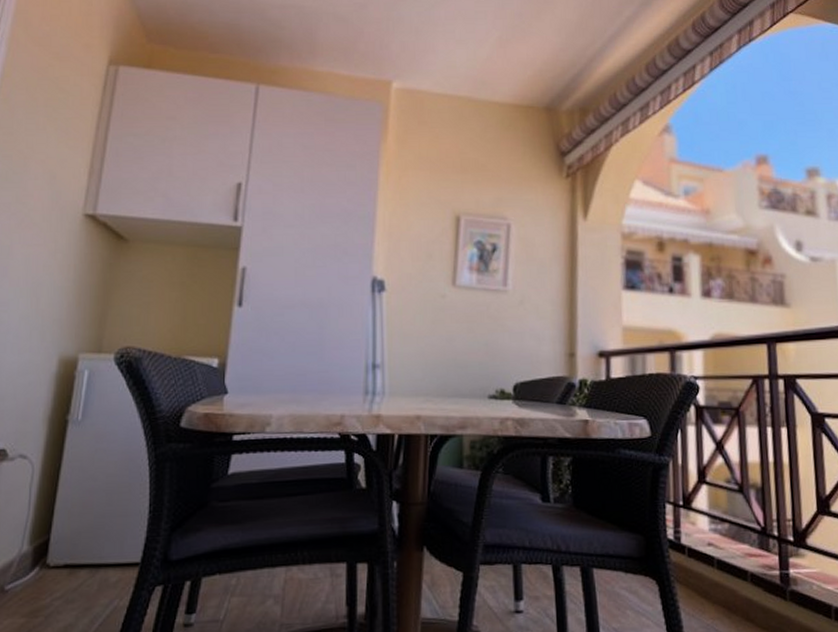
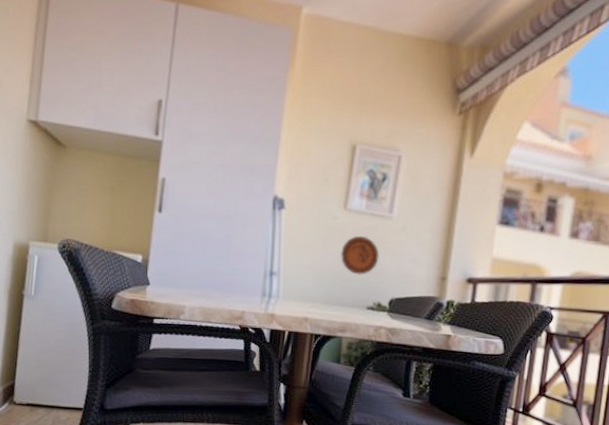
decorative plate: none [452,314,497,359] -> present [340,235,379,275]

